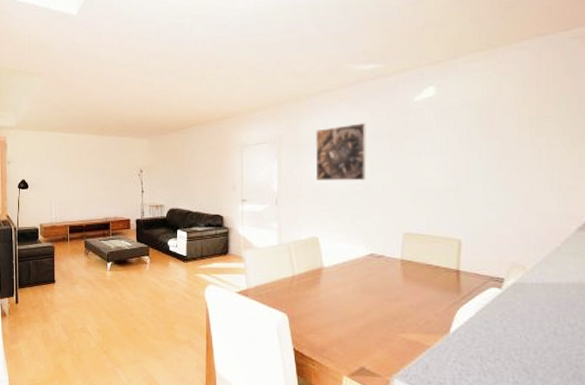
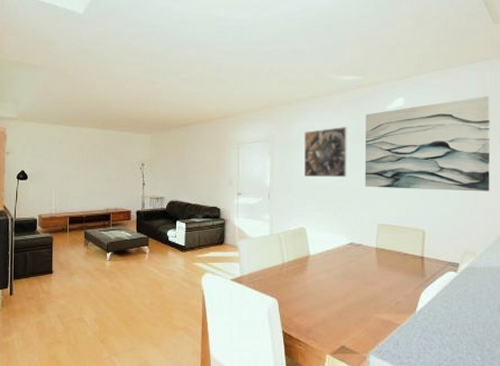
wall art: none [387,79,546,194] -> present [364,96,490,192]

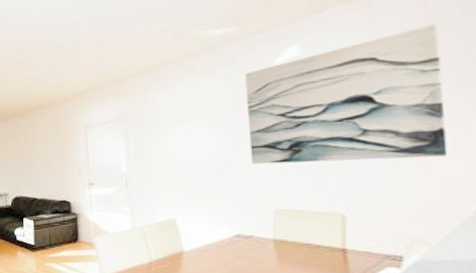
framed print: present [303,127,348,178] -> none [164,92,226,158]

